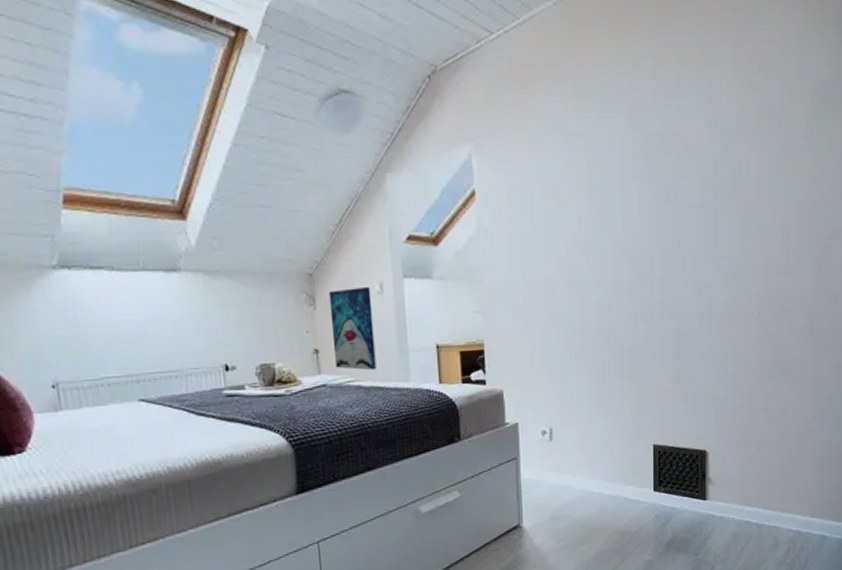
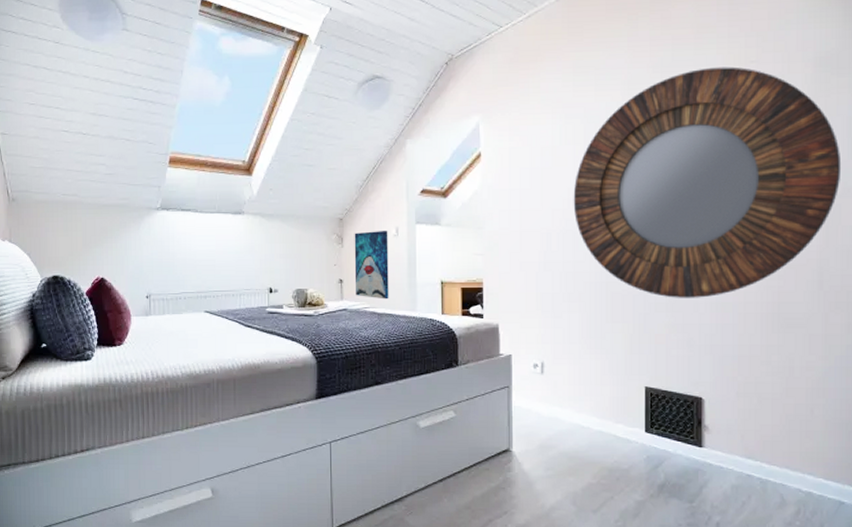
home mirror: none [578,95,833,350] -> present [573,66,842,298]

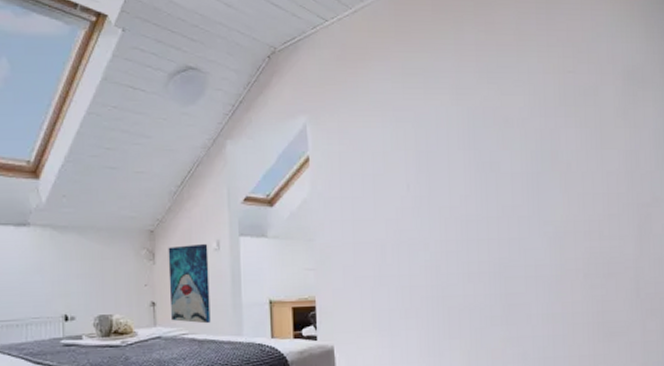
home mirror: present [573,66,842,298] -> none [406,75,650,311]

